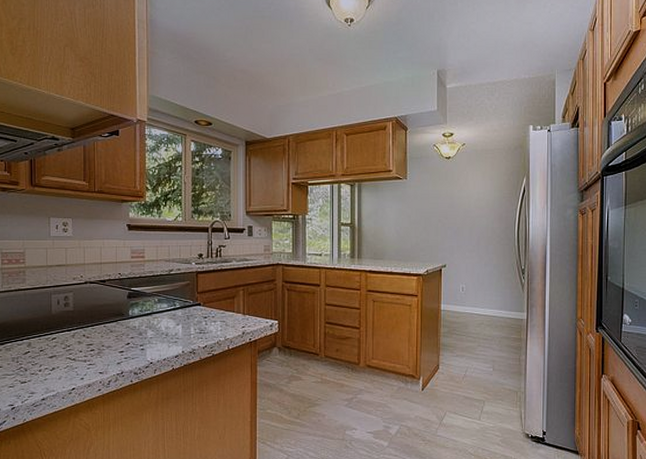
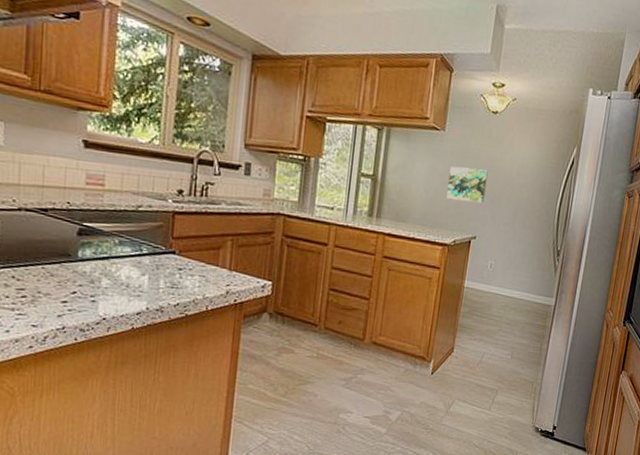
wall art: none [415,206,449,236] -> present [446,166,488,204]

